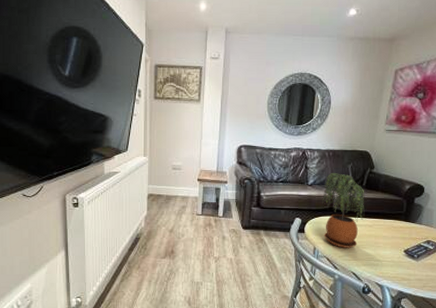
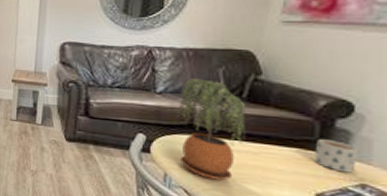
mug: none [403,212,426,234] -> present [314,139,359,173]

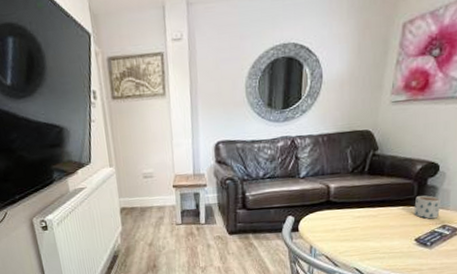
potted plant: present [177,77,246,180] -> none [317,159,368,244]

